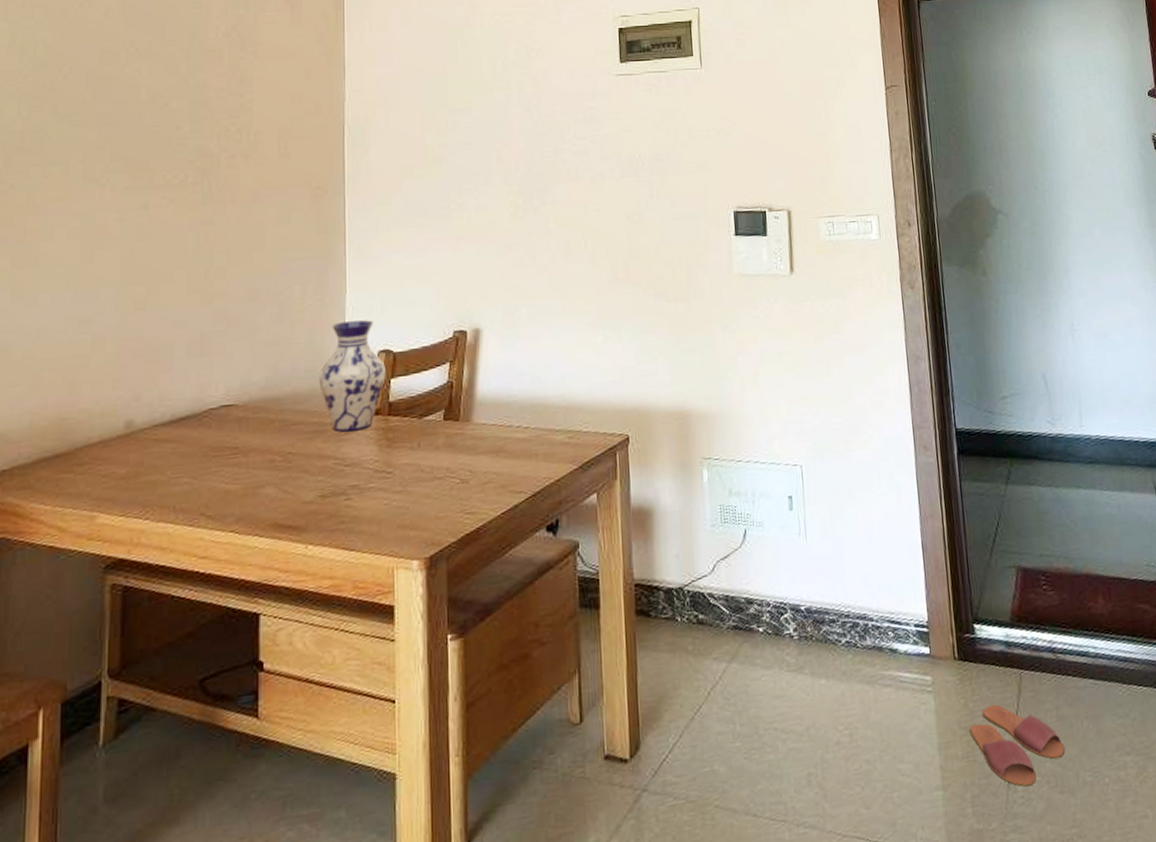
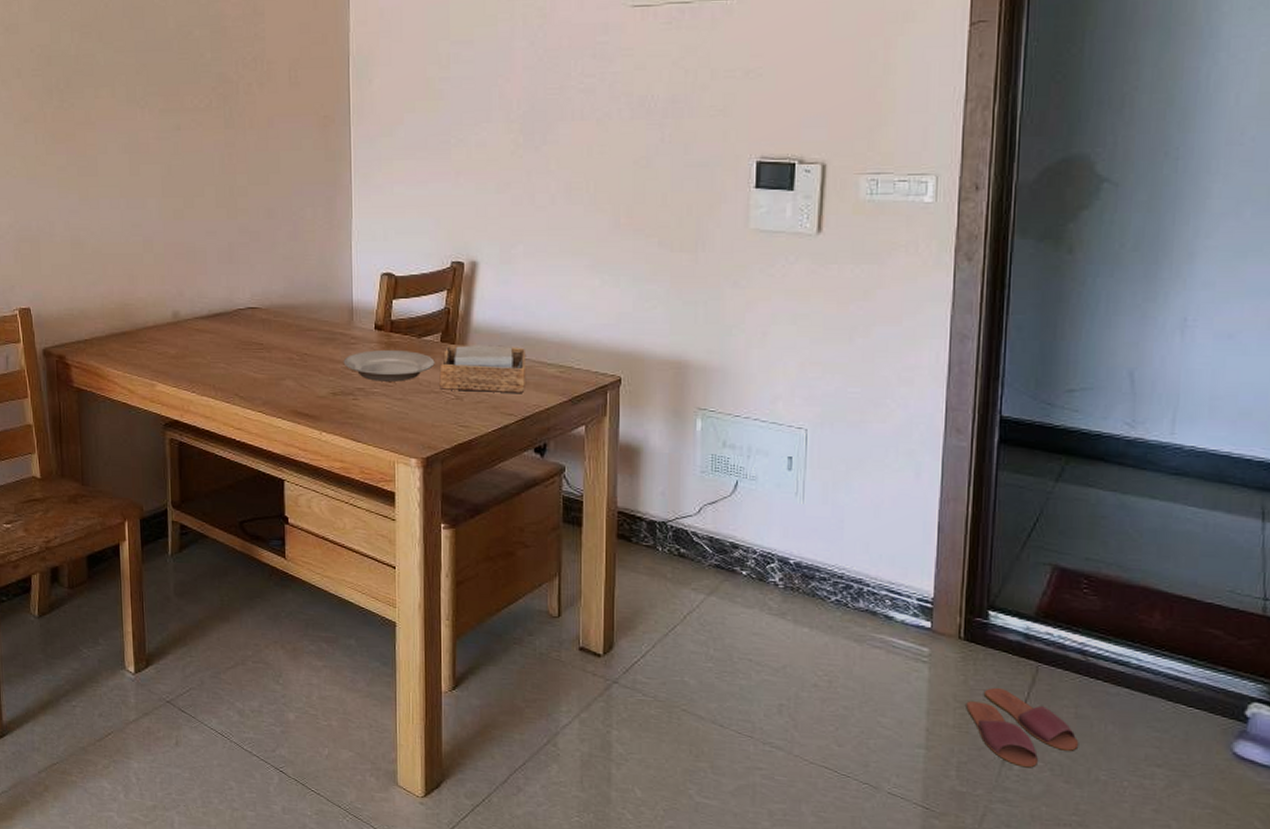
vase: present [319,320,386,432] -> none [329,244,388,342]
plate: none [334,434,438,475] -> present [343,349,435,382]
napkin holder: none [443,415,534,474] -> present [439,344,527,393]

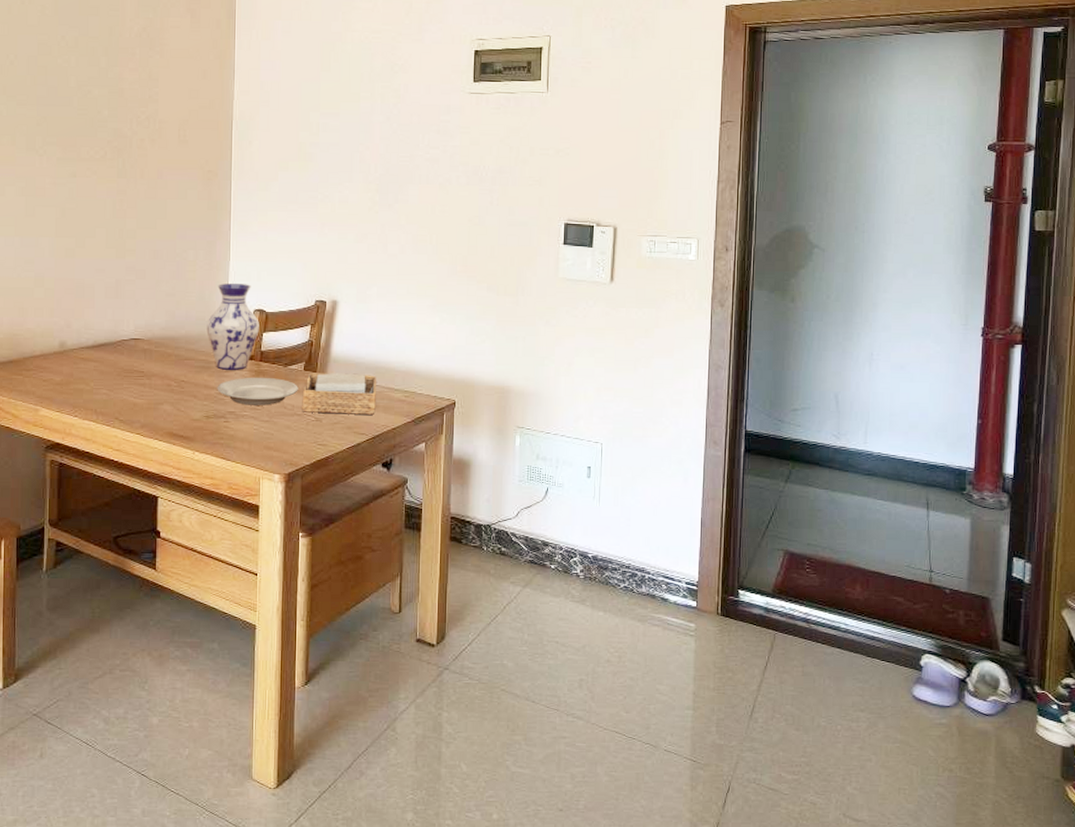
vase: none [329,244,388,342] -> present [206,283,259,370]
slippers: present [966,687,1079,768] -> none [723,653,806,720]

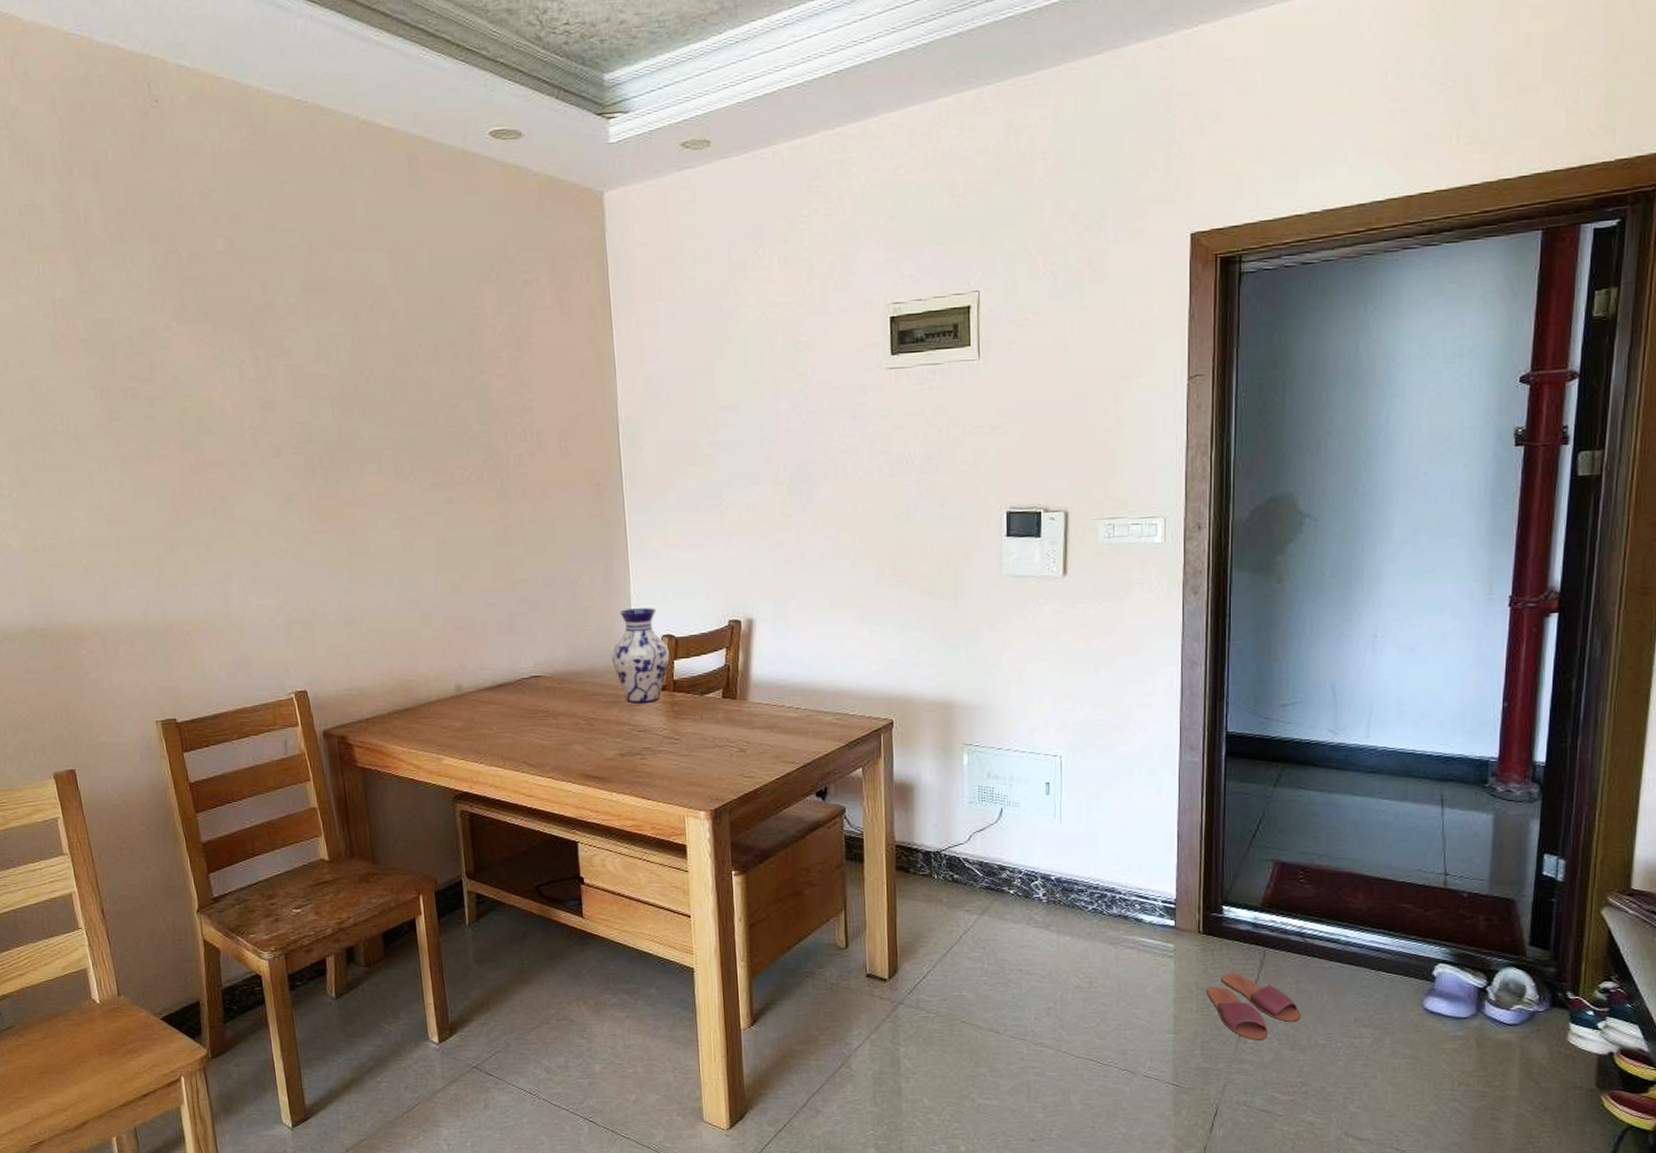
plate: present [217,377,298,406] -> none [629,708,718,740]
napkin holder: present [302,373,377,415] -> none [722,698,805,743]
slippers: none [723,653,806,720] -> present [1207,972,1301,1041]

